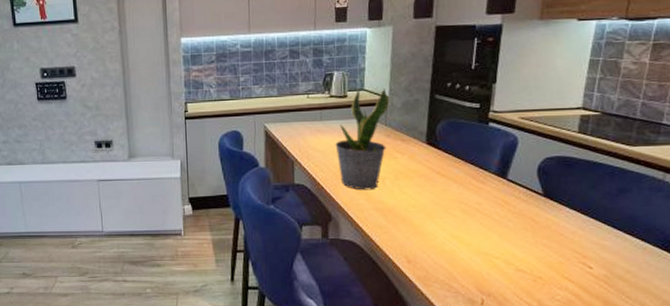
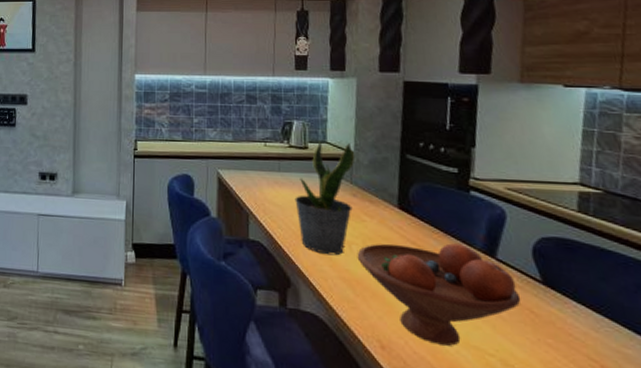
fruit bowl: none [389,170,525,254] -> present [357,243,521,346]

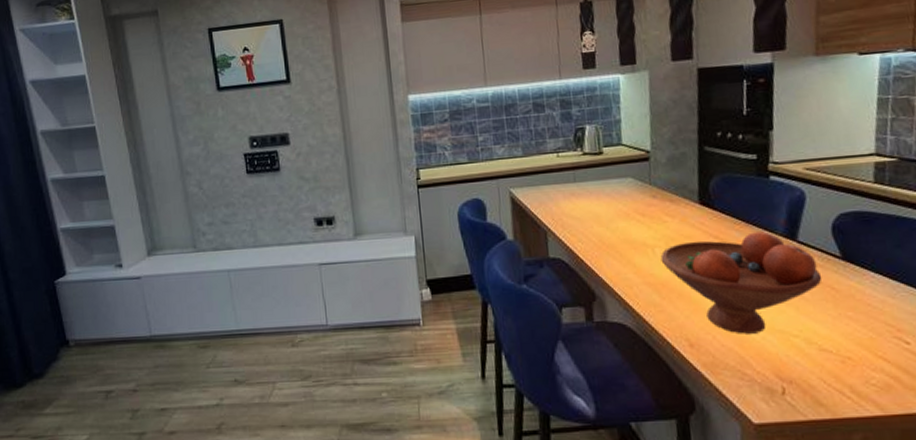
potted plant: present [295,141,355,256] -> none [593,141,653,262]

